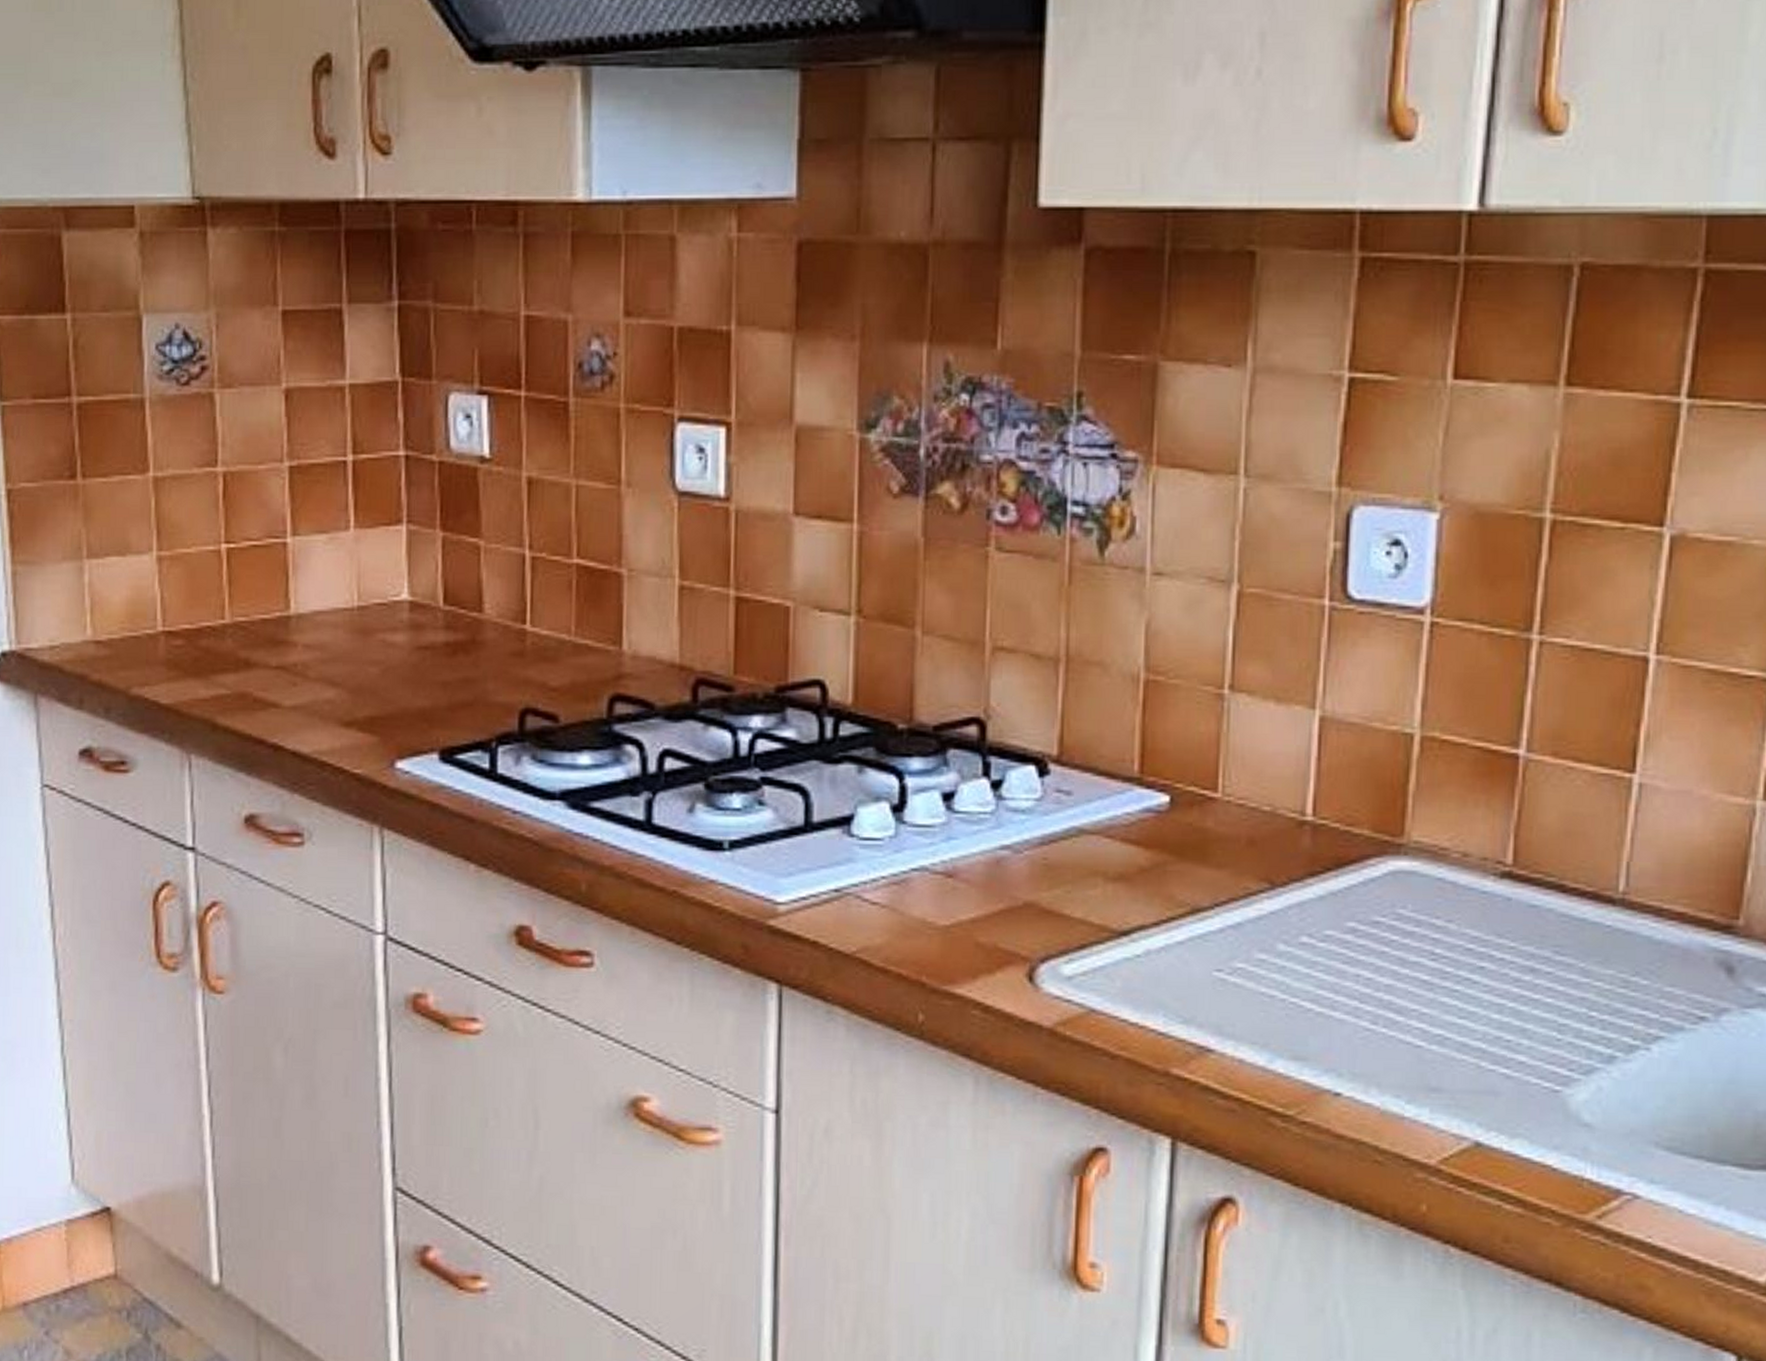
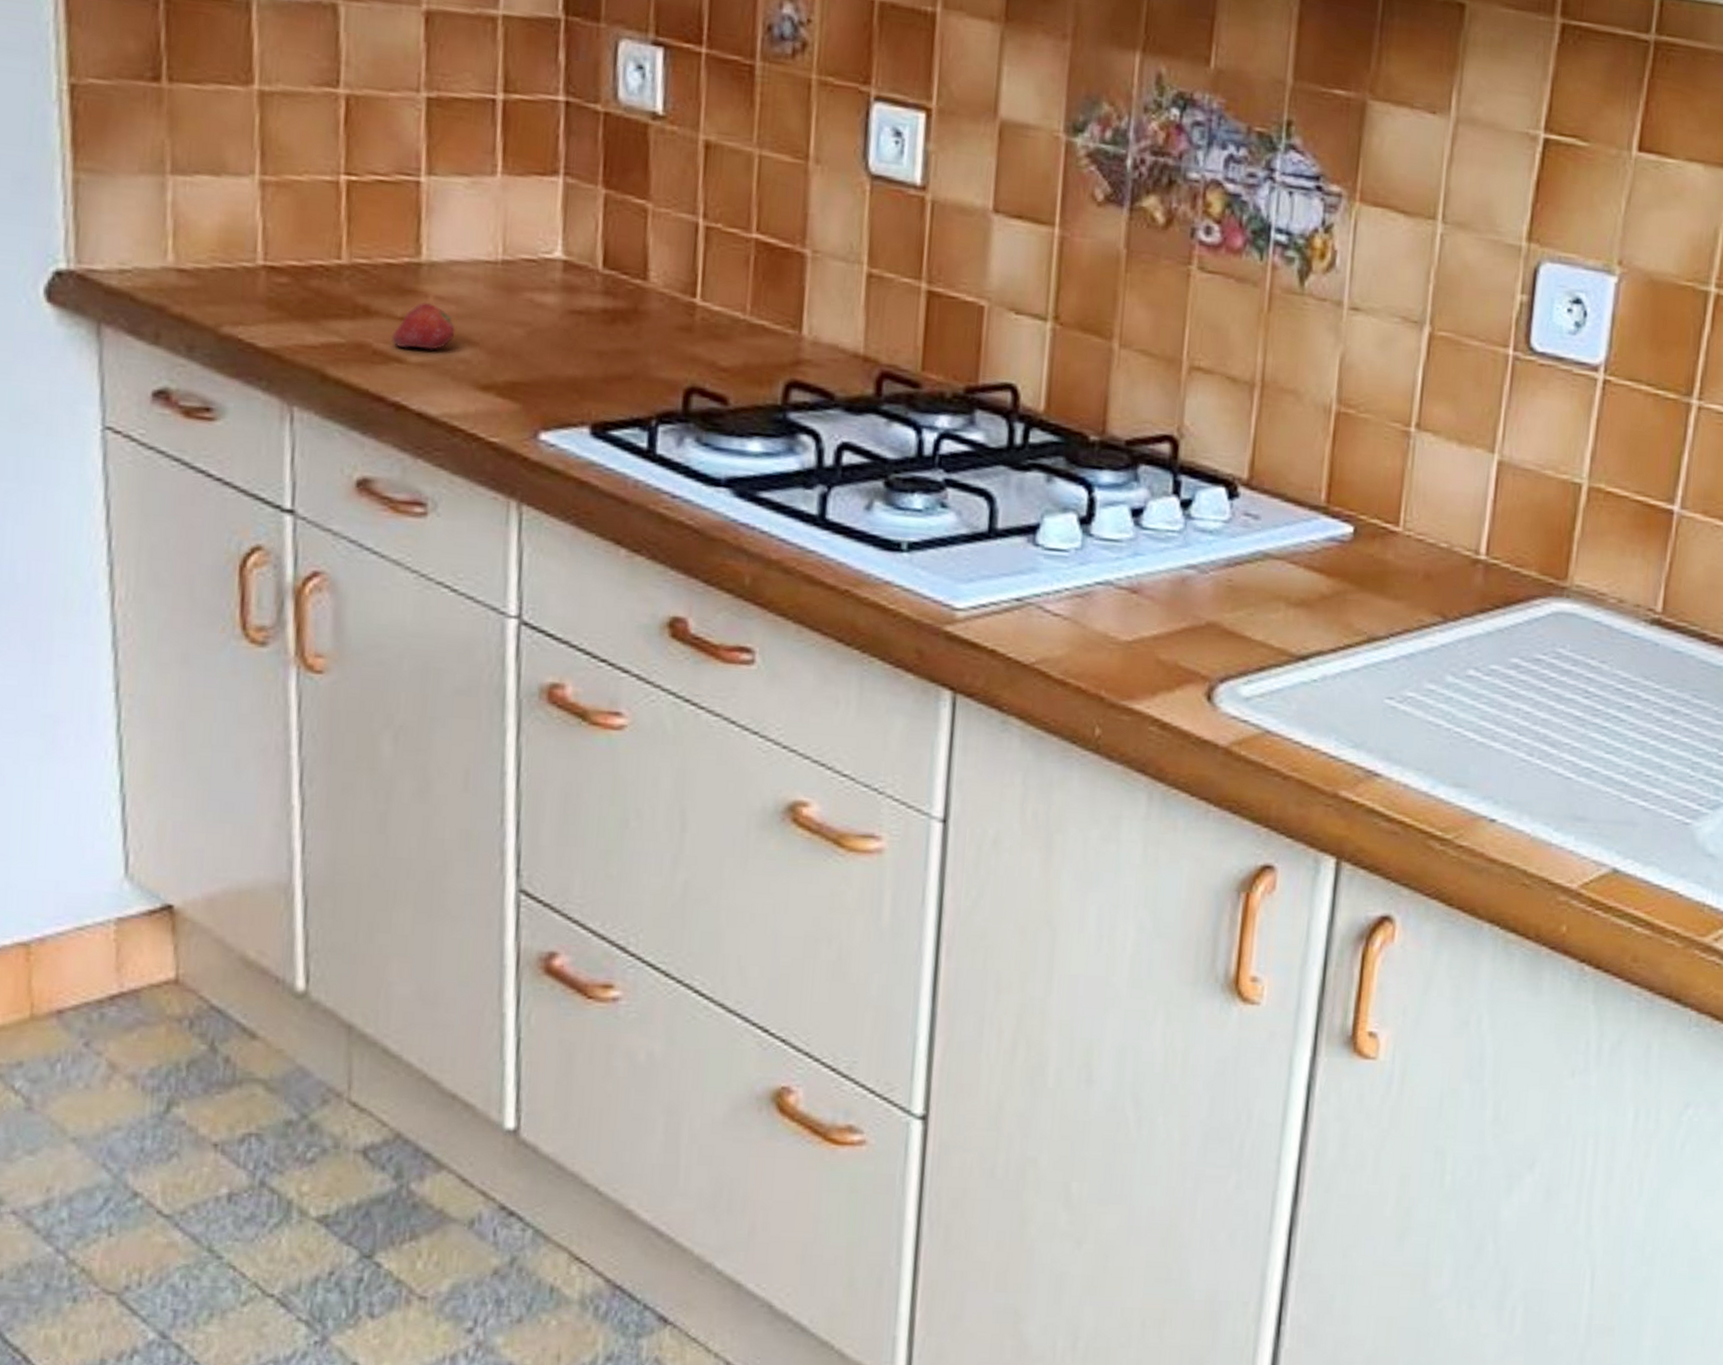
fruit: none [269,650,321,694] -> present [392,301,455,350]

